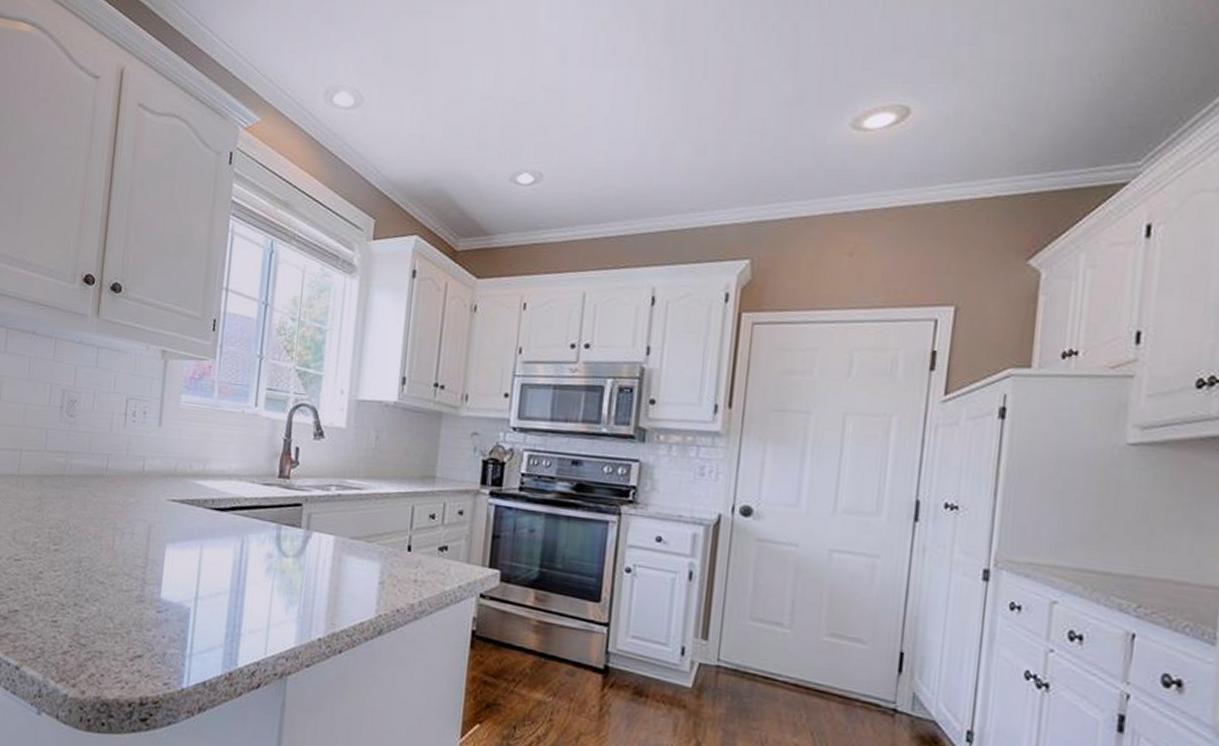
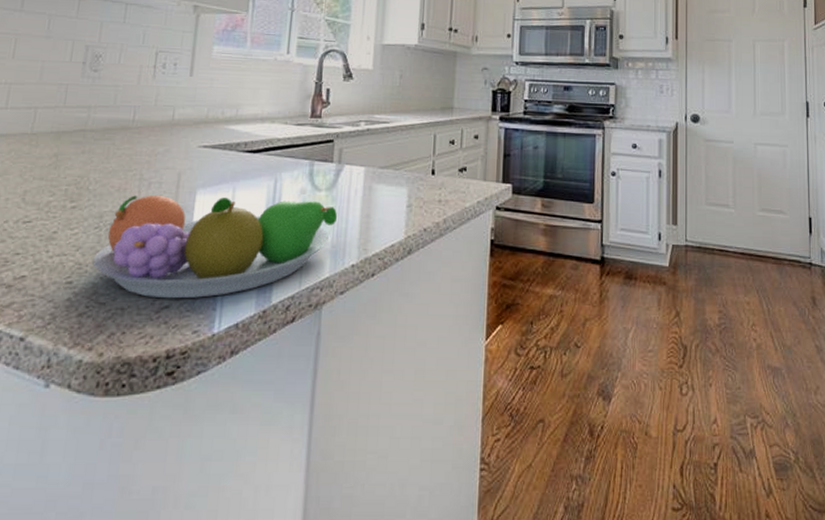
fruit bowl: none [74,544,305,652] -> present [92,194,338,299]

